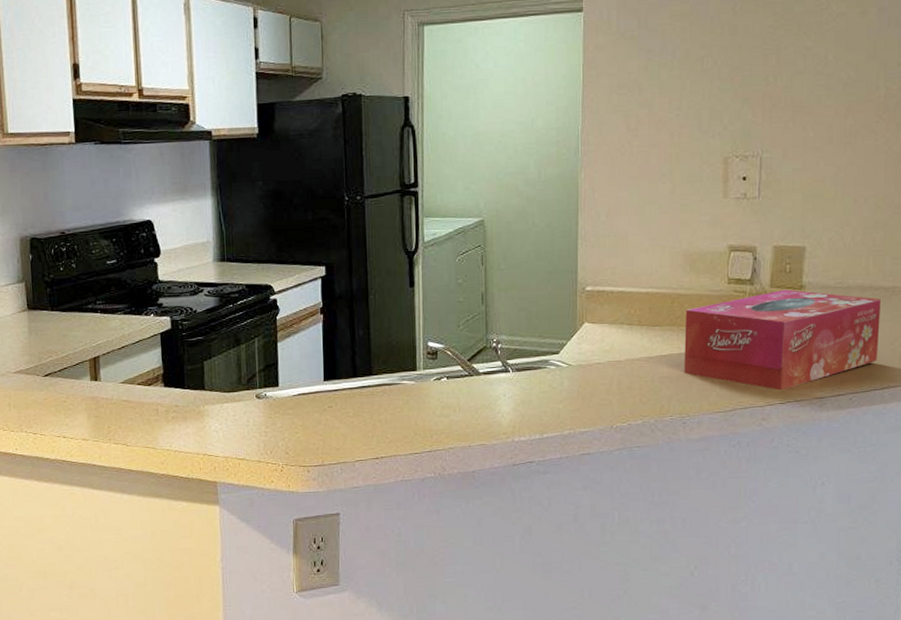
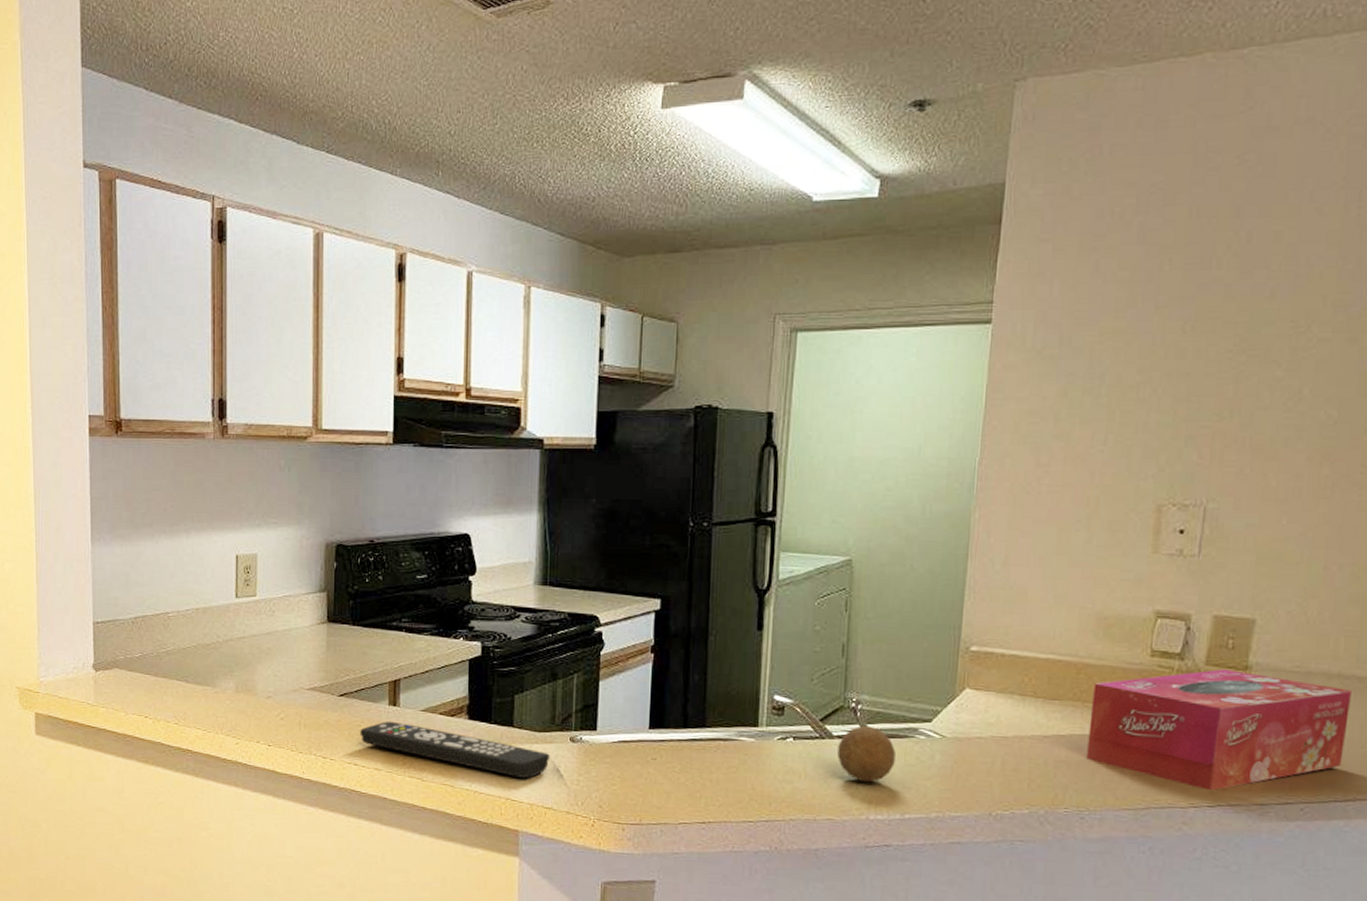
remote control: none [66,394,239,436] -> present [360,721,549,779]
fruit: none [484,361,532,410] -> present [837,725,896,783]

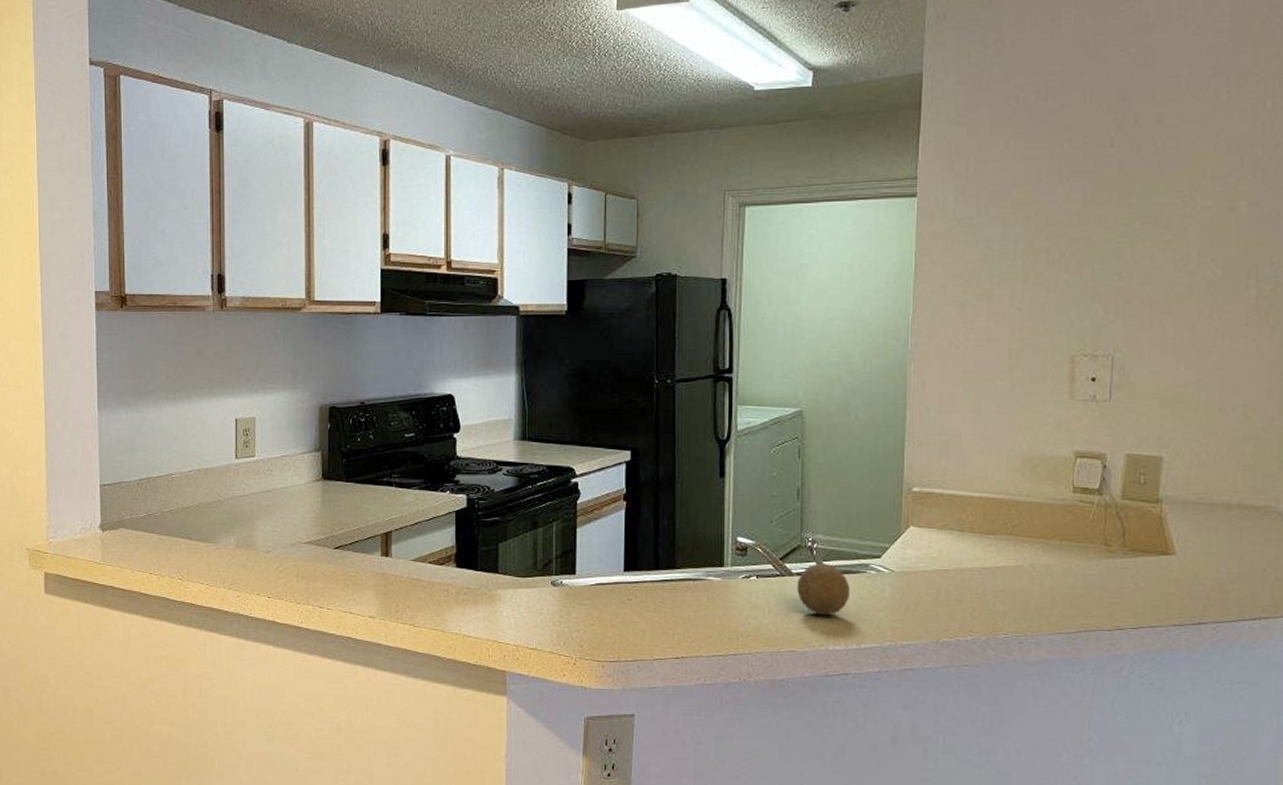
remote control: present [360,721,549,779] -> none [355,571,532,622]
tissue box: present [1087,668,1351,791] -> none [1021,502,1251,614]

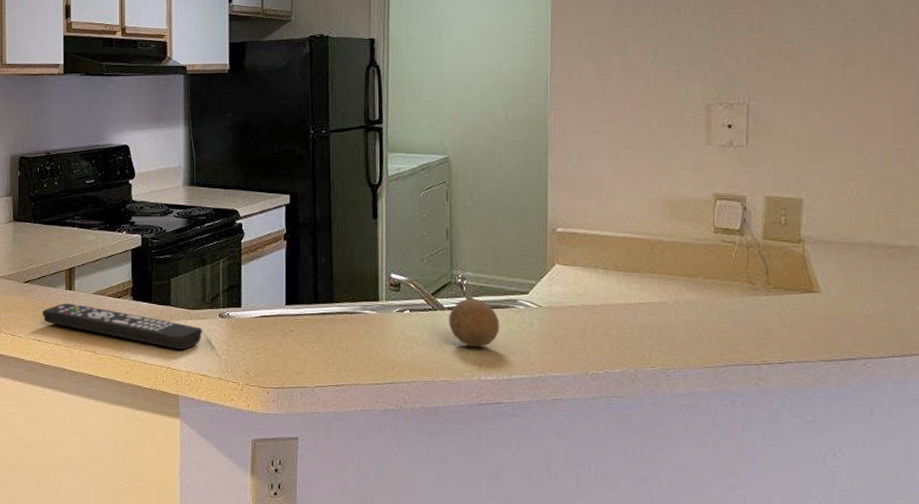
remote control: none [355,571,532,622] -> present [42,303,202,350]

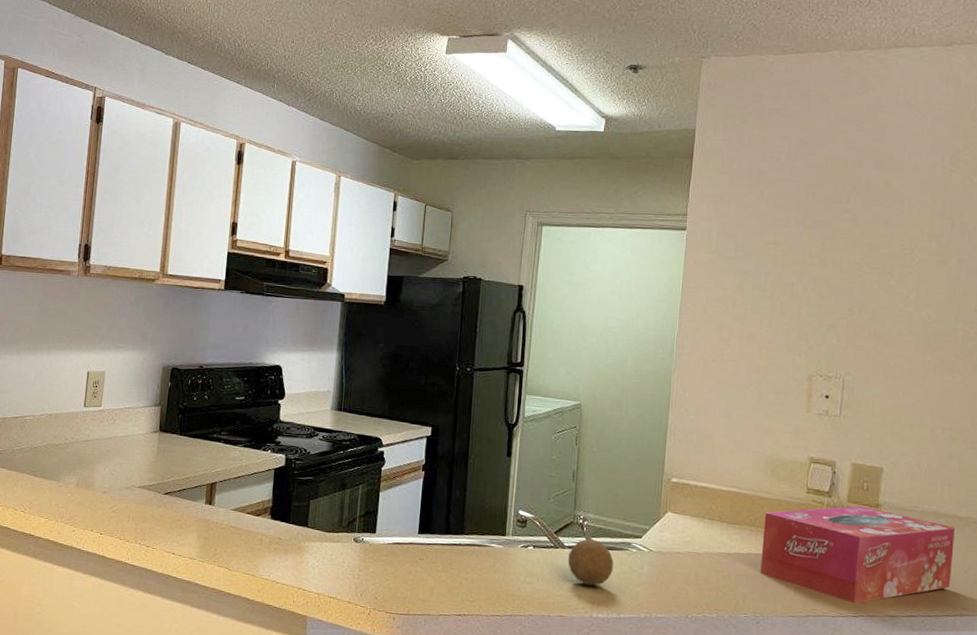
remote control: present [42,303,202,350] -> none [179,517,336,572]
tissue box: none [666,242,896,349] -> present [760,505,955,604]

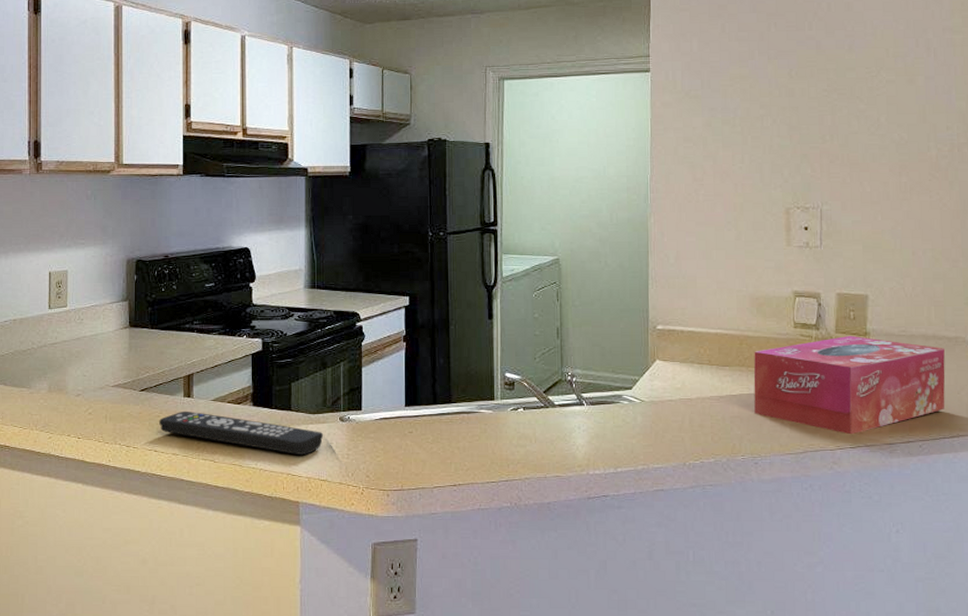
remote control: none [179,517,336,572] -> present [159,411,323,456]
fruit: present [568,538,614,587] -> none [560,395,606,443]

